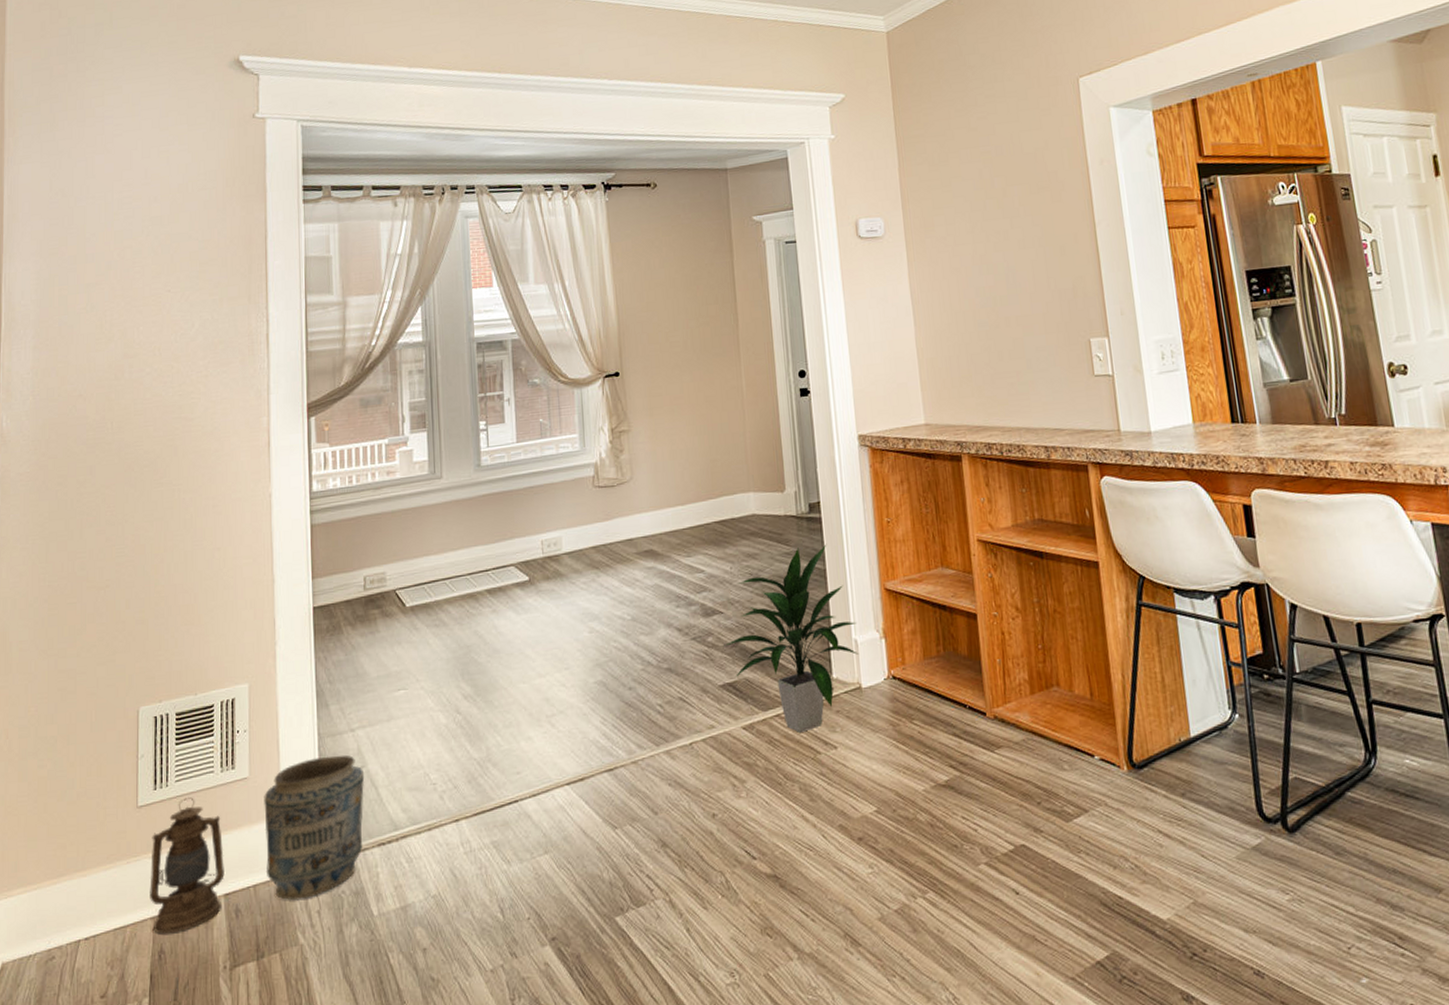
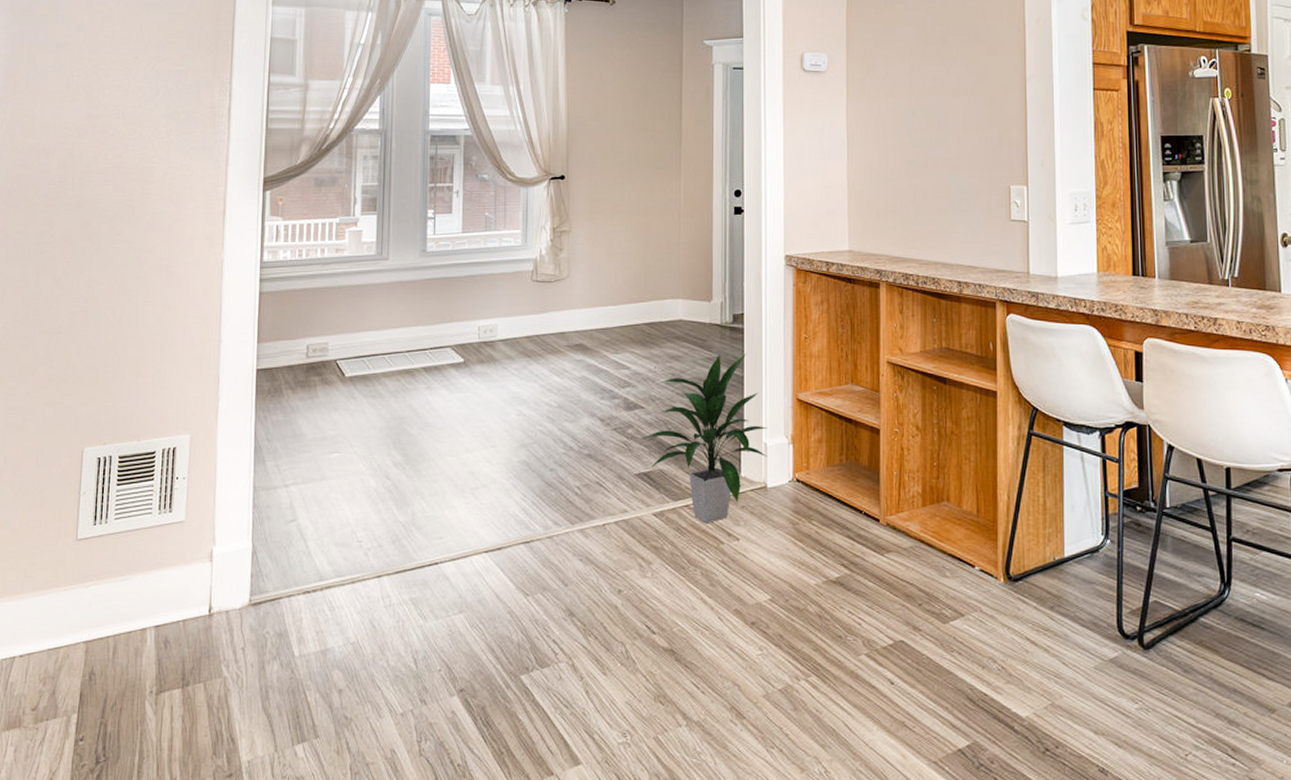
lantern: present [150,797,225,934] -> none [84,535,157,658]
vase: present [264,754,365,900] -> none [195,508,295,636]

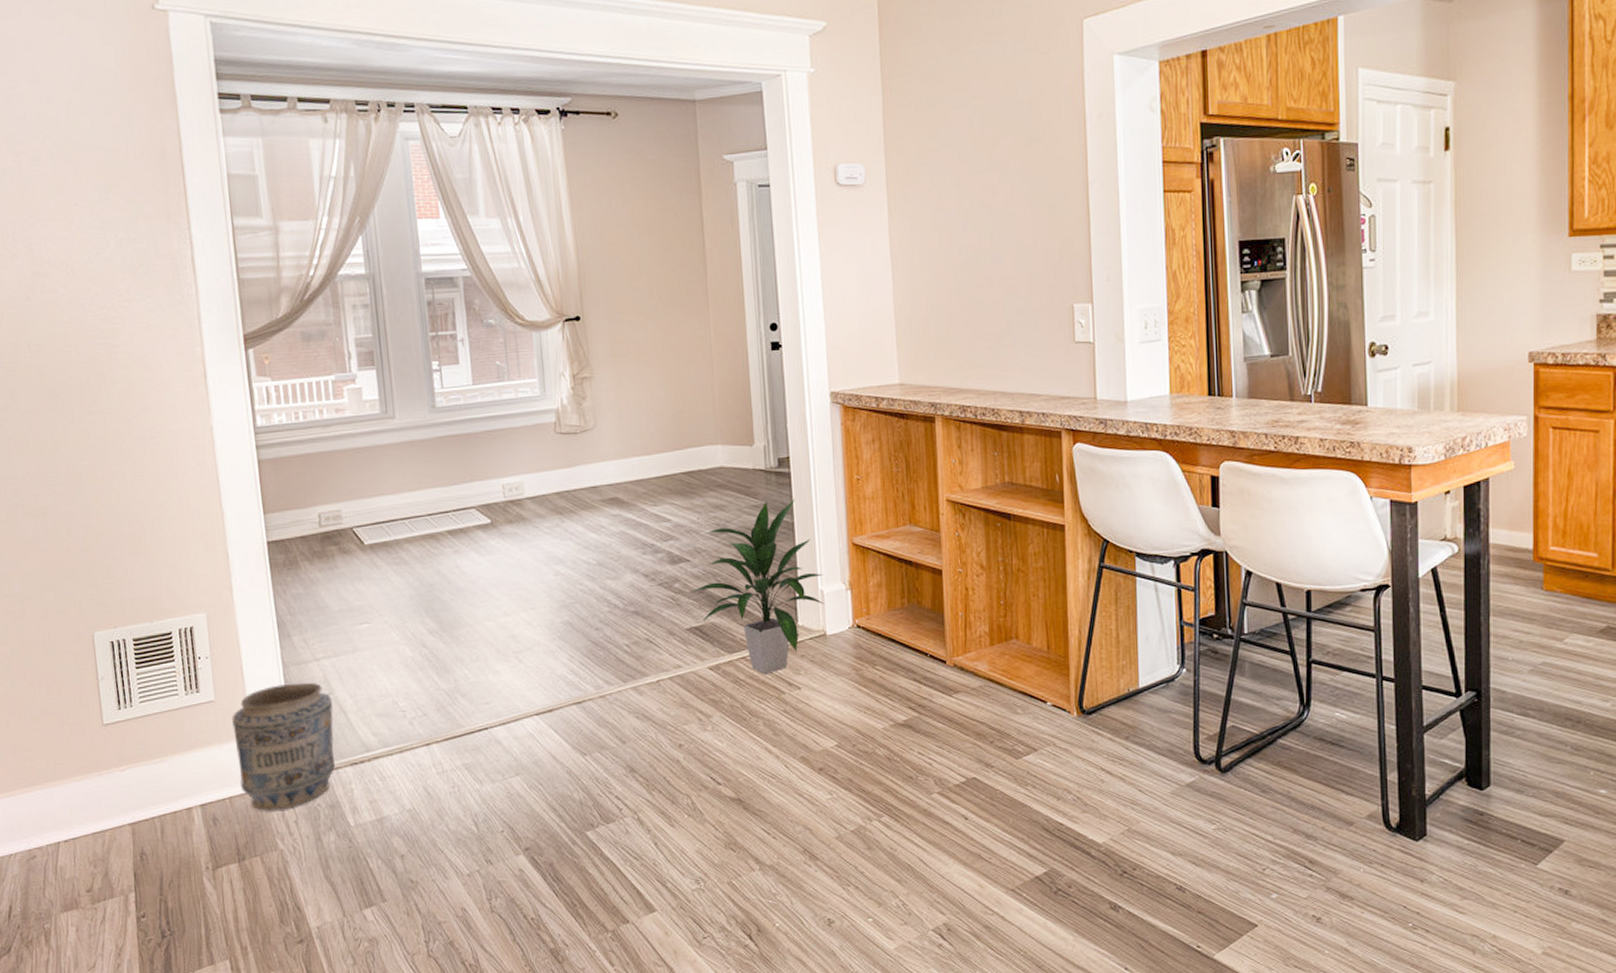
vase: none [195,508,295,636] -> present [232,682,336,811]

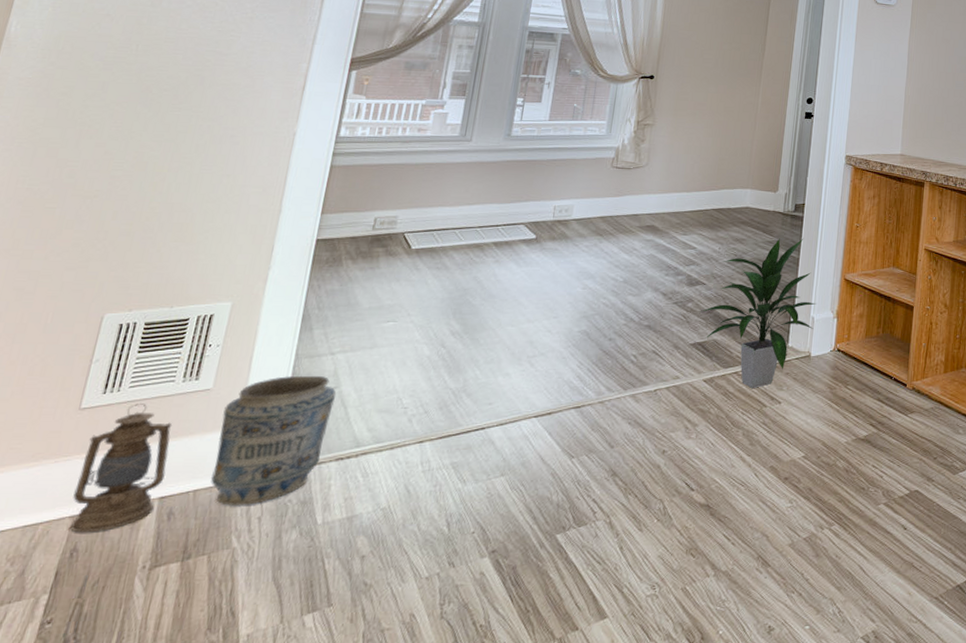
lantern: none [121,717,200,839] -> present [70,404,173,533]

